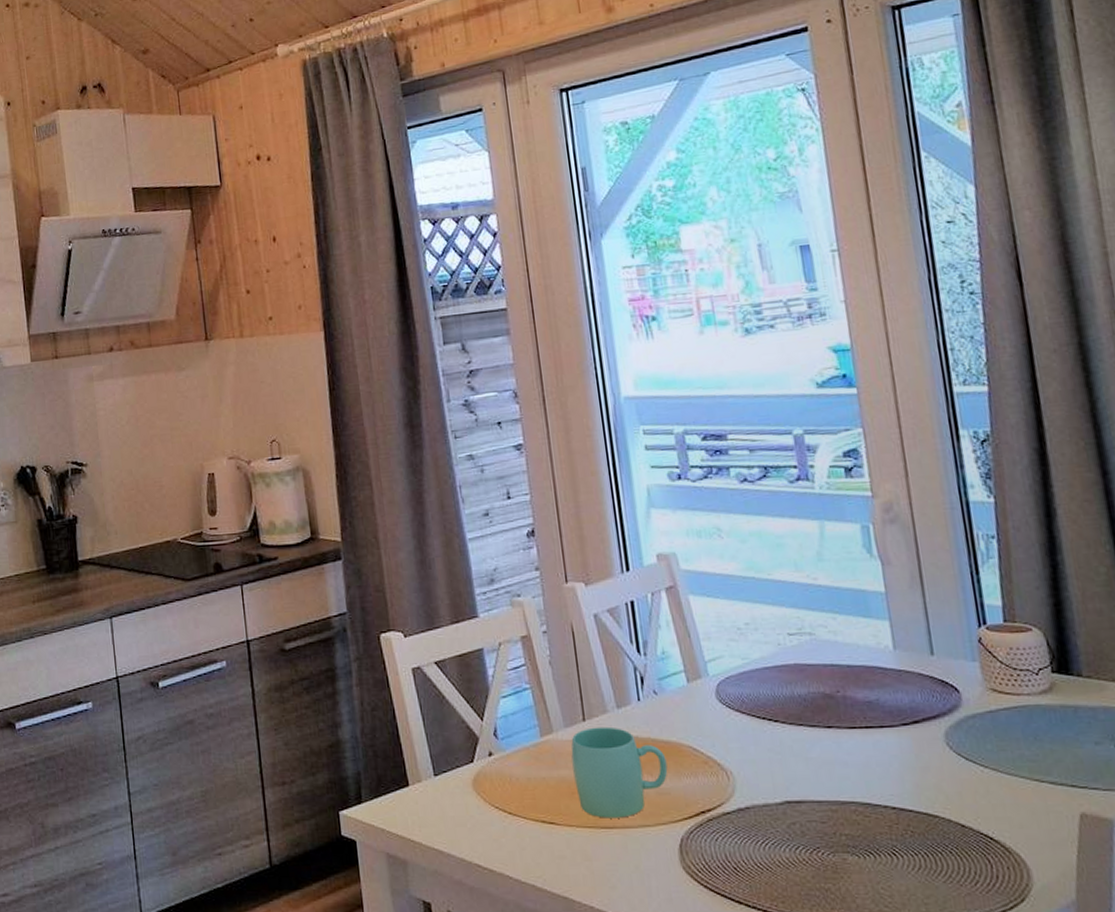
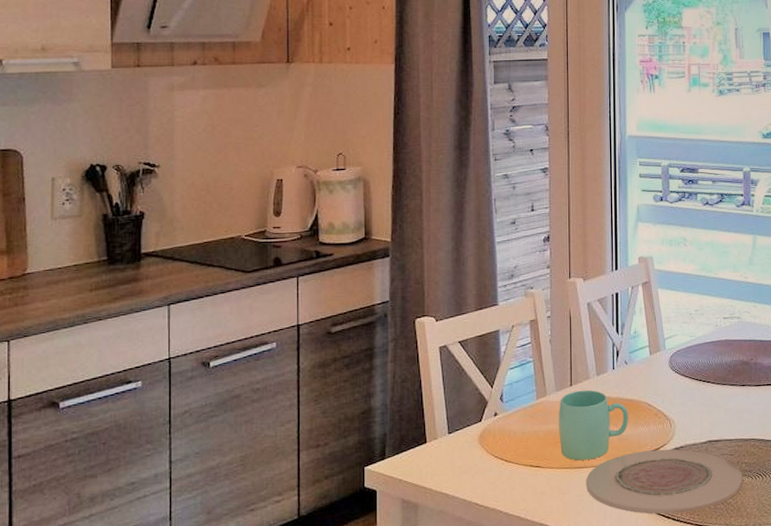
plate: none [618,809,846,898] -> present [586,449,743,515]

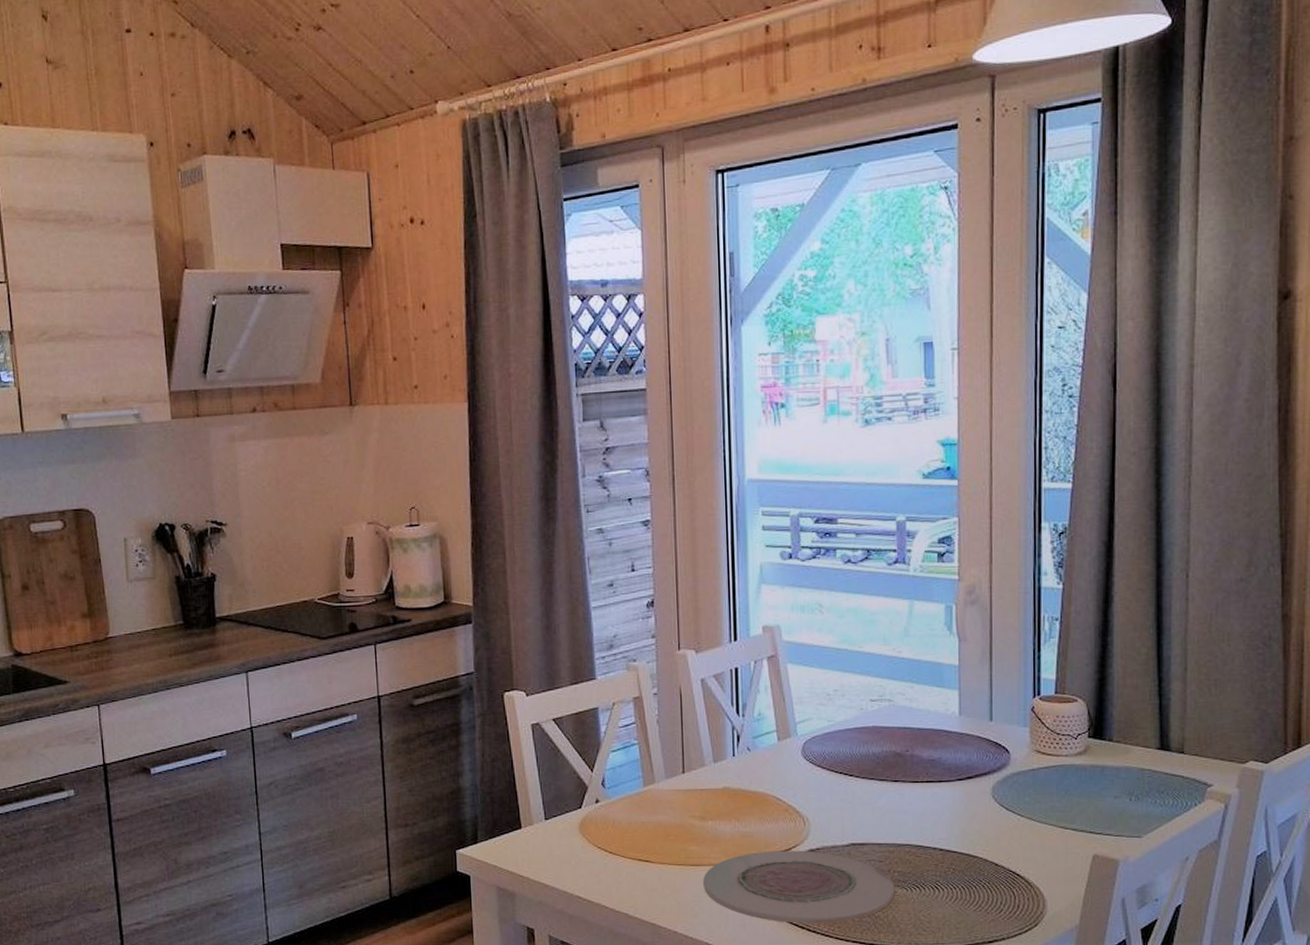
mug: present [557,390,629,461] -> none [668,778,753,857]

